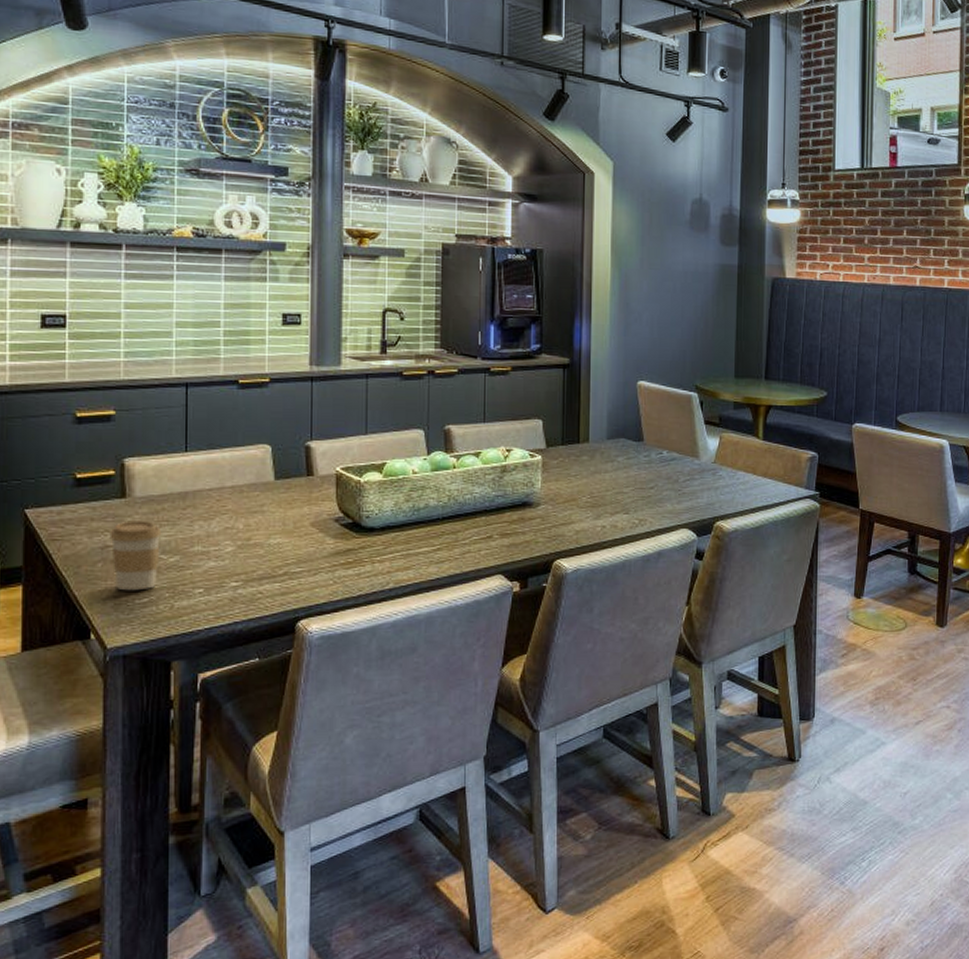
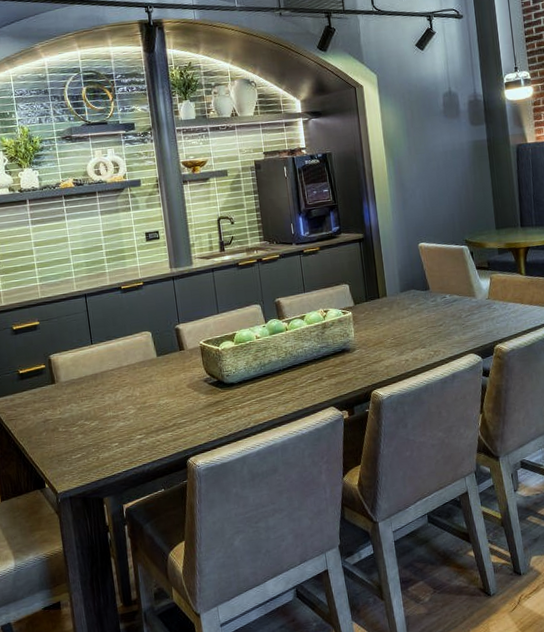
coffee cup: present [109,520,162,591] -> none [48,398,85,451]

